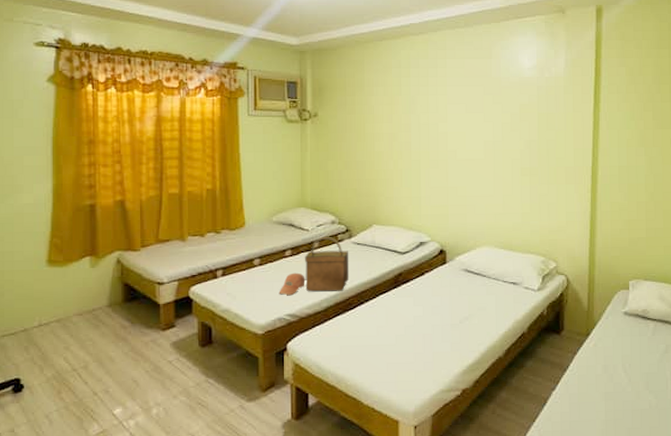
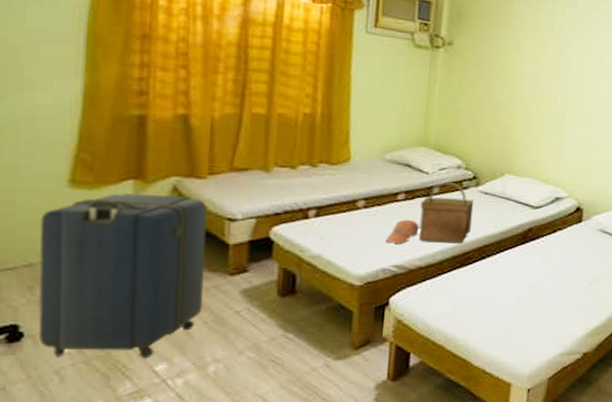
suitcase: none [30,267,145,404] -> present [38,192,207,359]

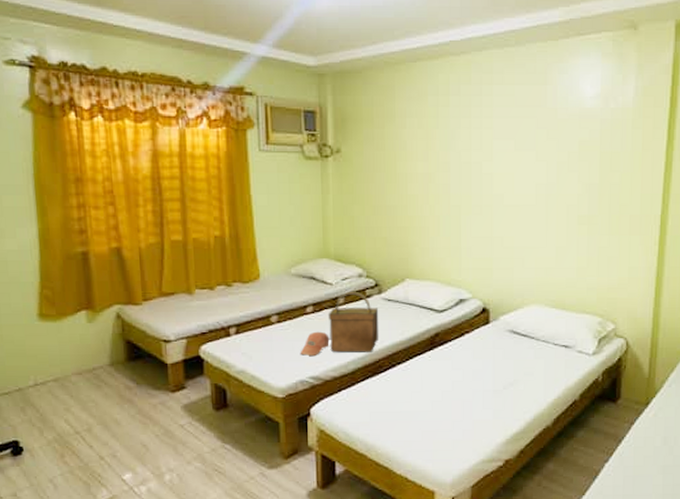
suitcase: present [38,192,207,359] -> none [22,322,154,469]

